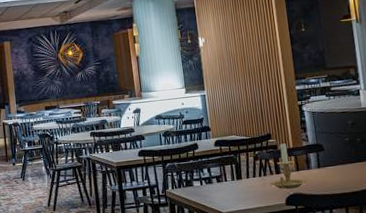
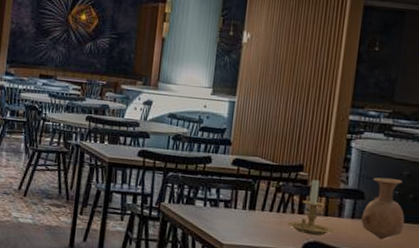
vase: none [325,128,360,180] -> present [361,177,405,239]

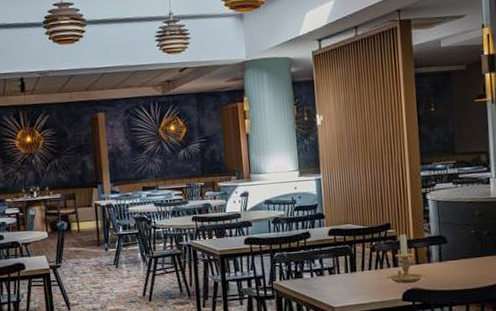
vase: present [361,177,405,239] -> none [447,219,485,275]

